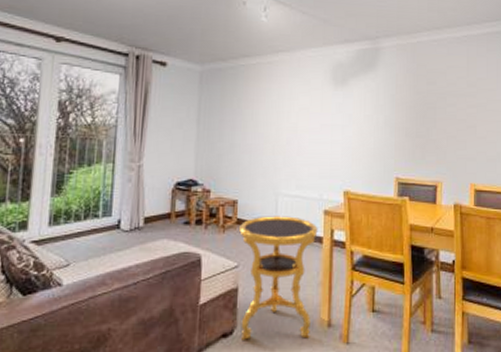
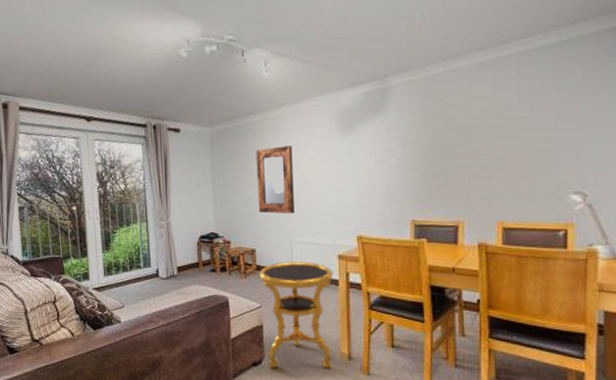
home mirror: none [244,92,285,164] -> present [256,145,295,214]

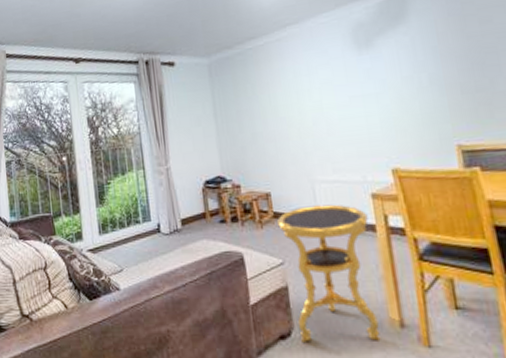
home mirror: present [256,145,295,214] -> none [260,69,313,150]

